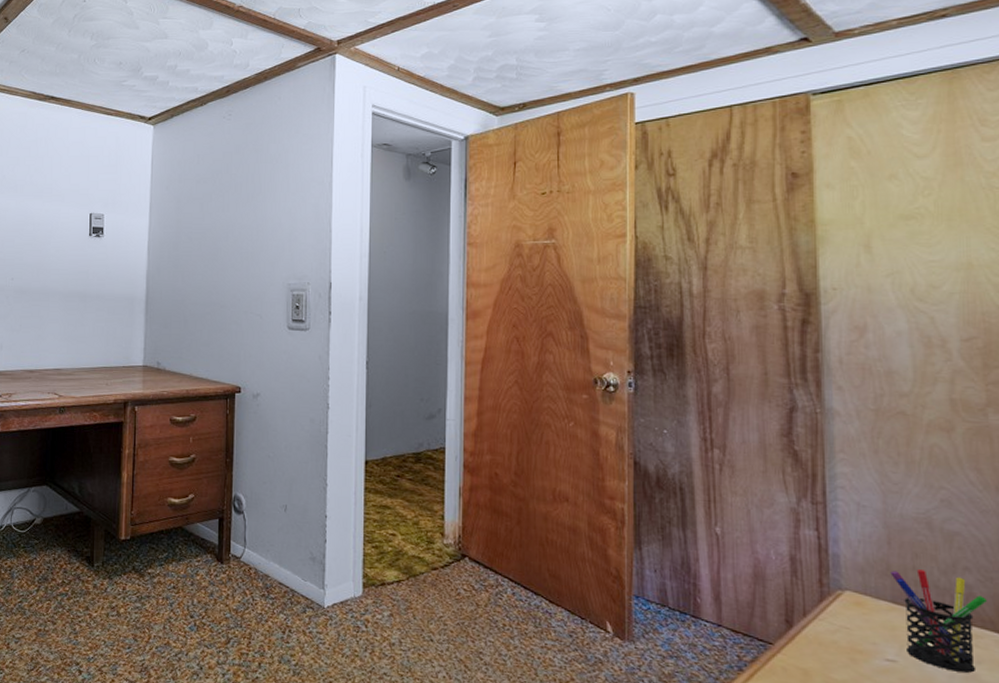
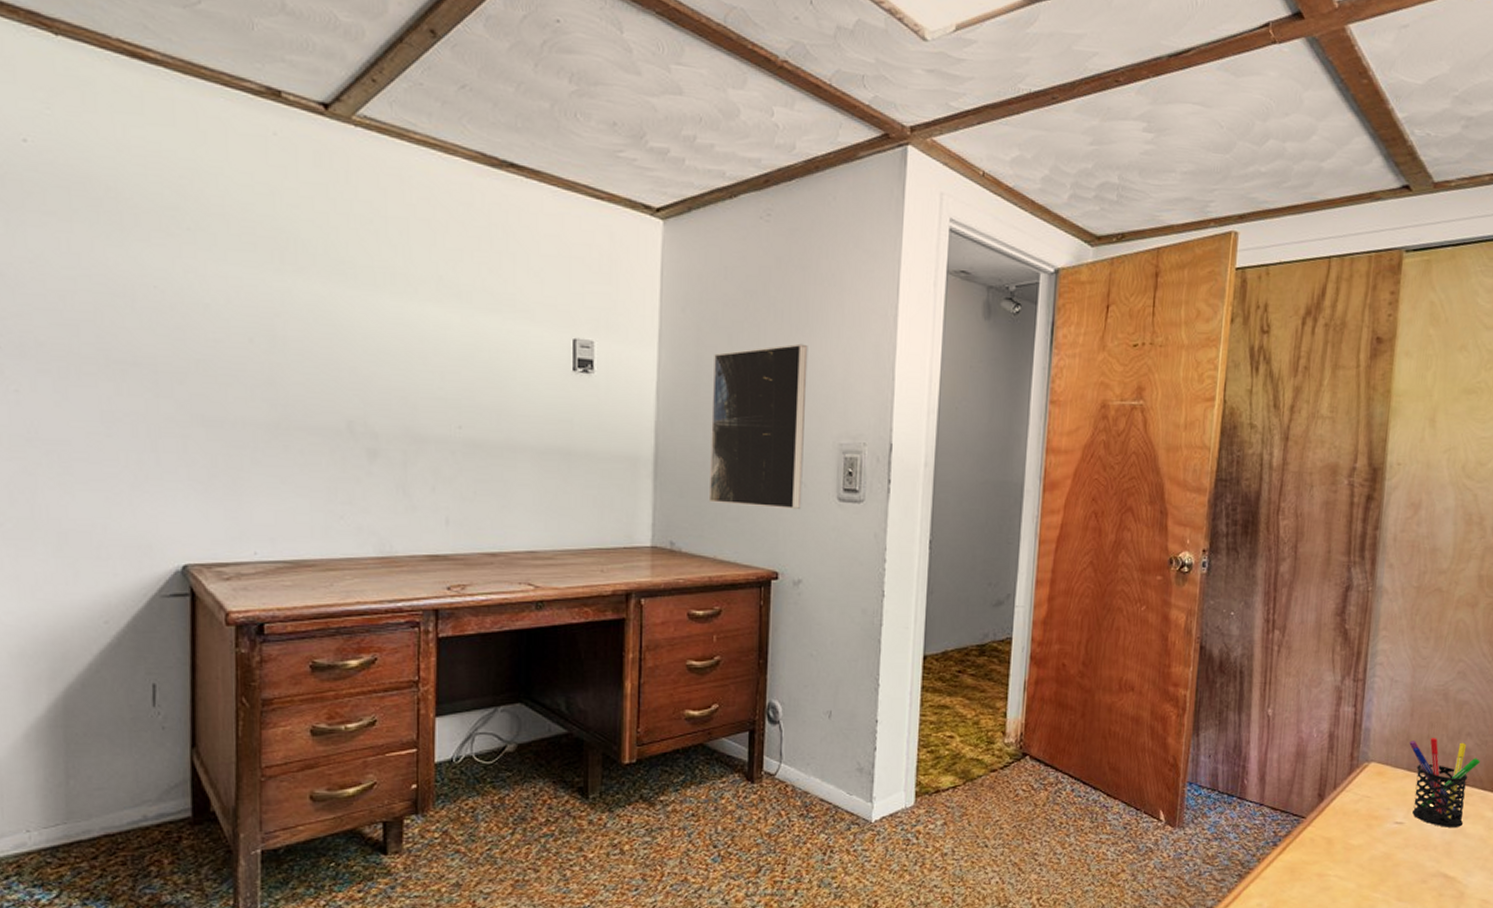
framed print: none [186,207,261,337] -> present [708,343,808,510]

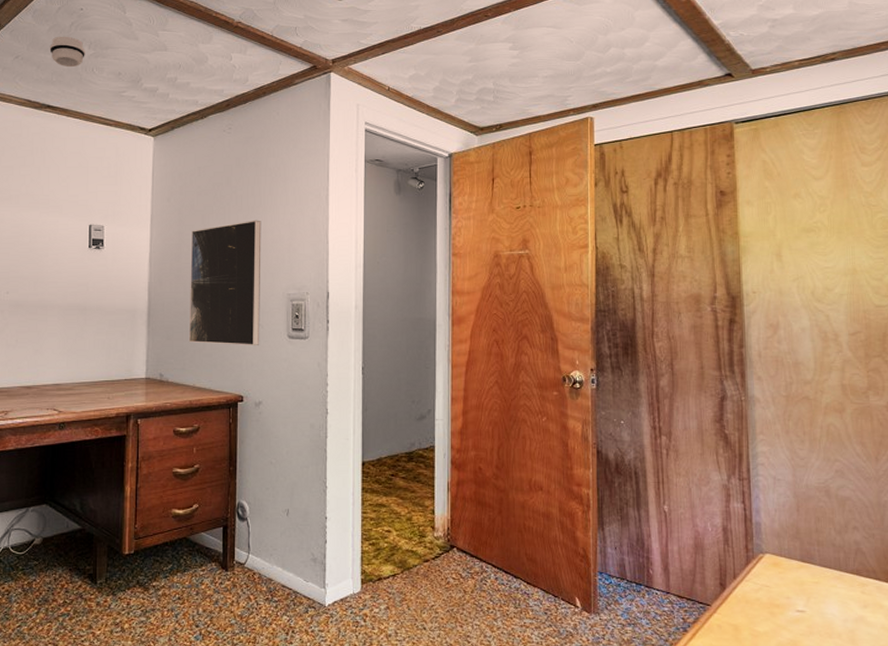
smoke detector: none [511,59,564,109] -> present [49,36,85,68]
pen holder: present [1409,738,1480,827] -> none [799,531,870,616]

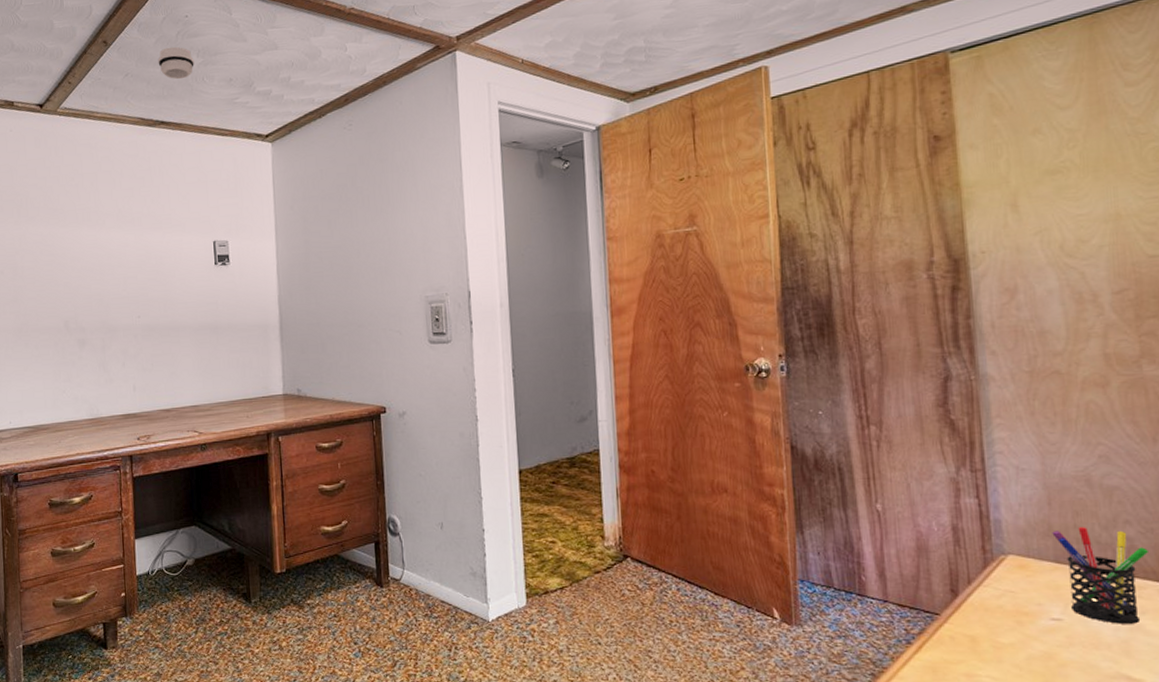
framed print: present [188,220,262,346] -> none [318,220,399,355]
pen holder: none [799,531,870,616] -> present [1052,527,1148,624]

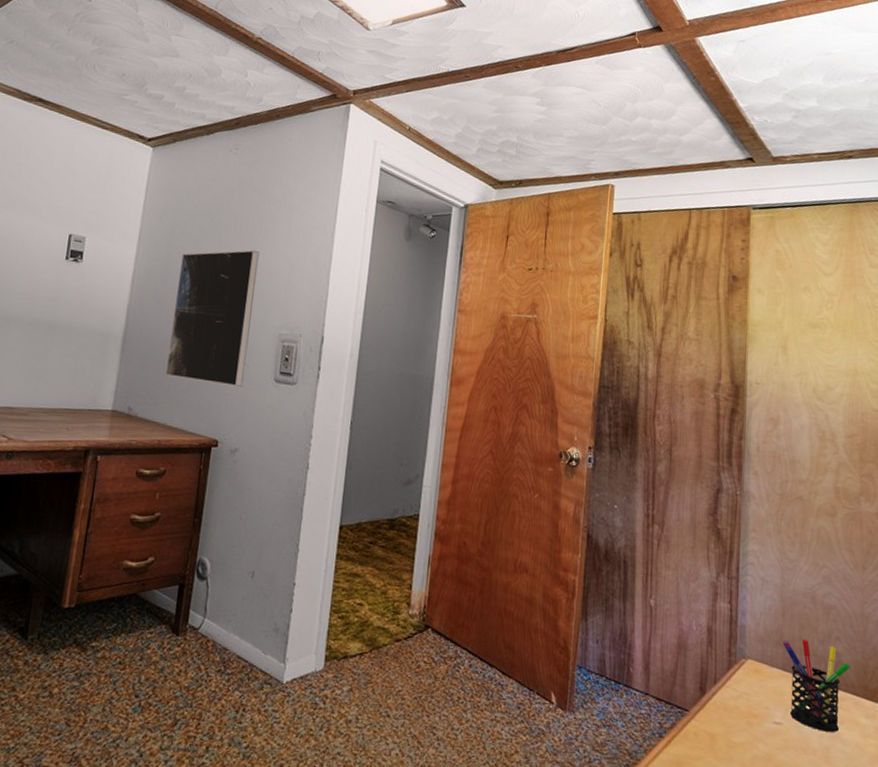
smoke detector: present [158,46,194,80] -> none [49,25,89,62]
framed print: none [318,220,399,355] -> present [165,249,260,387]

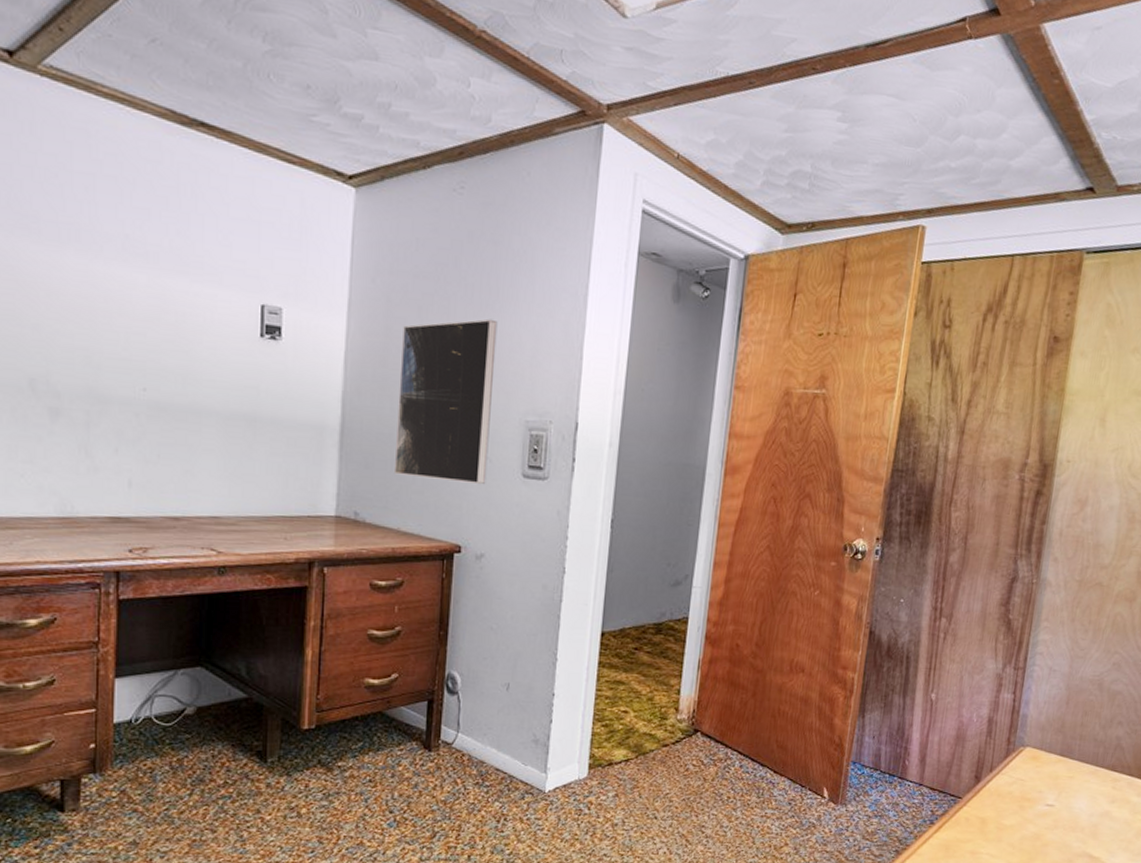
pen holder: present [783,639,850,732] -> none [1063,726,1129,811]

